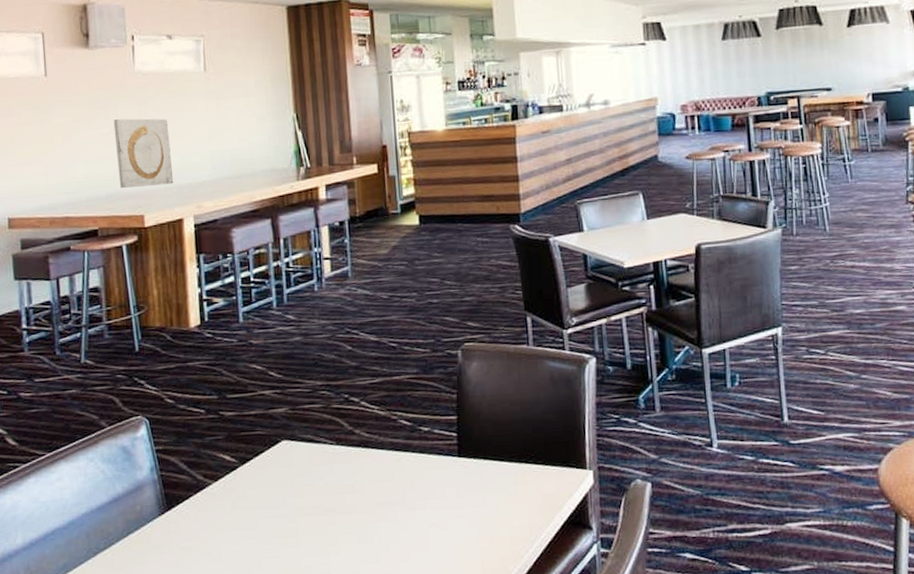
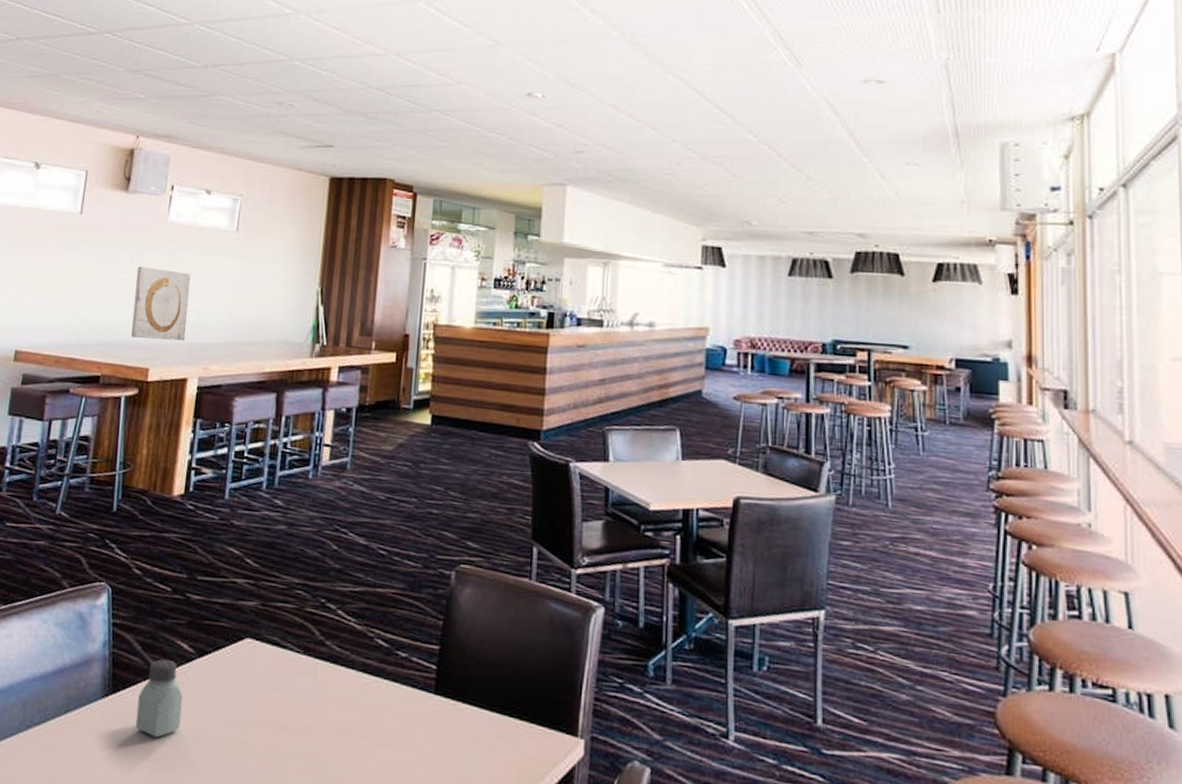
saltshaker: none [192,472,236,540] -> present [135,659,183,738]

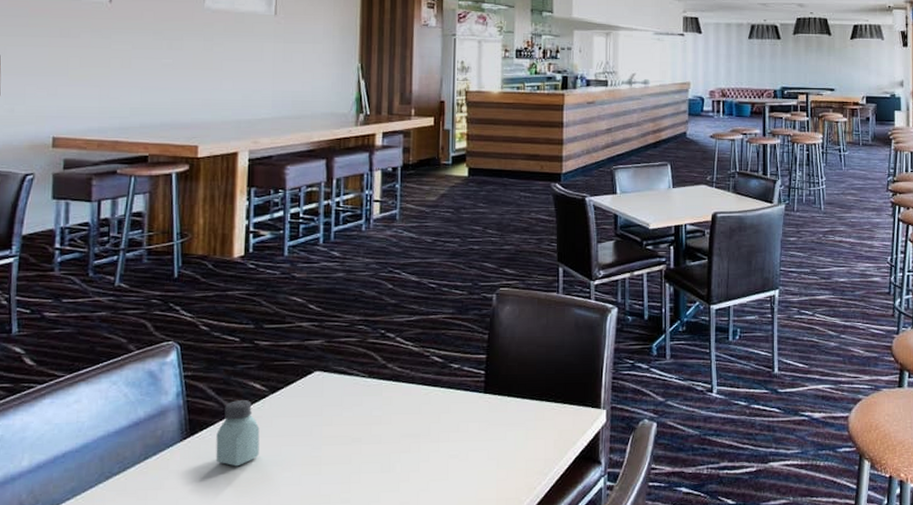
wall art: present [131,267,191,341] -> none [176,51,233,118]

